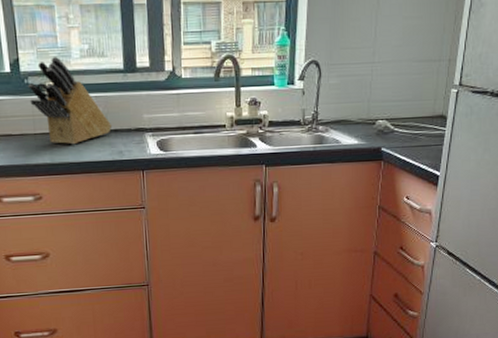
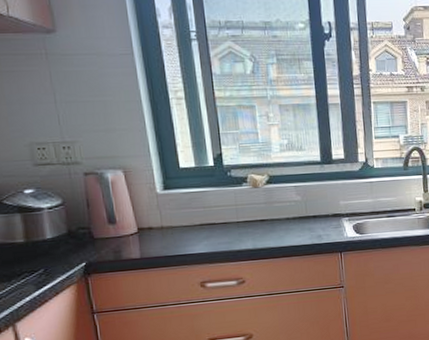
knife block: present [28,57,113,145] -> none [231,151,311,231]

